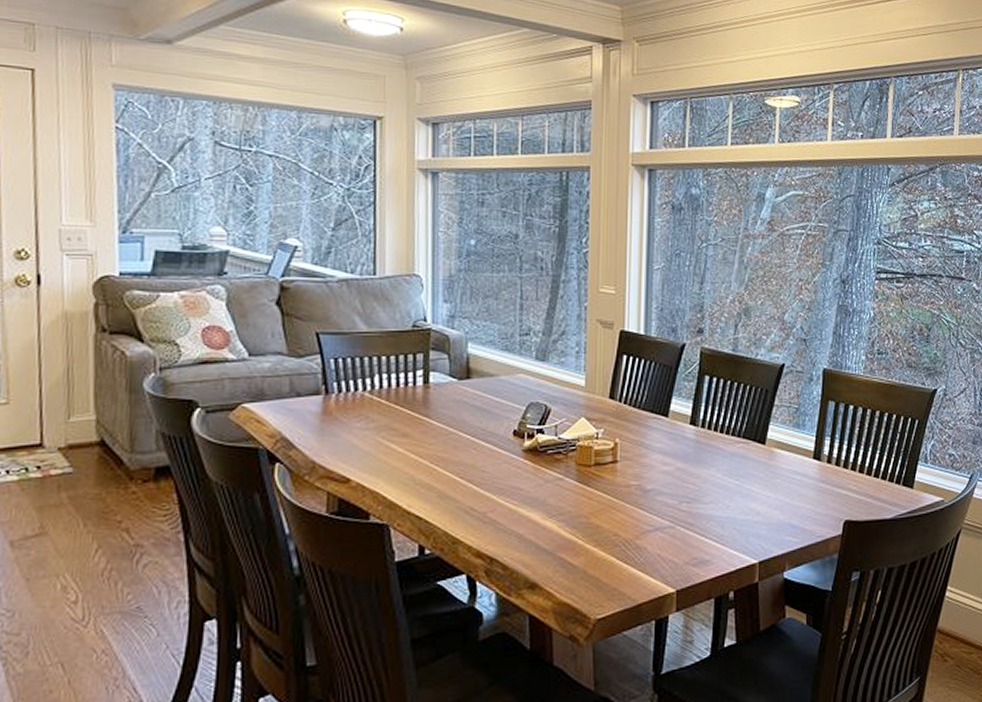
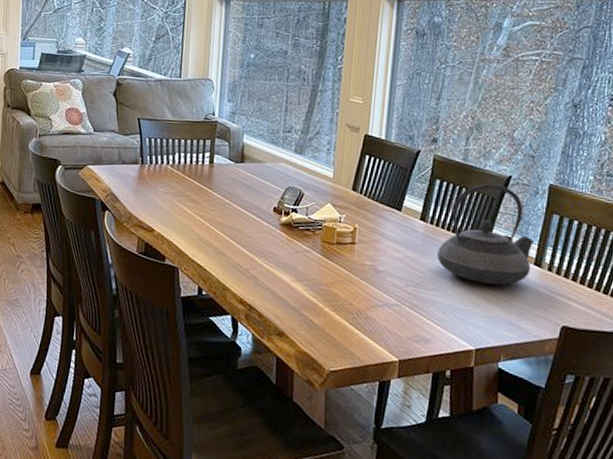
teapot: none [710,375,811,487] -> present [436,184,534,285]

